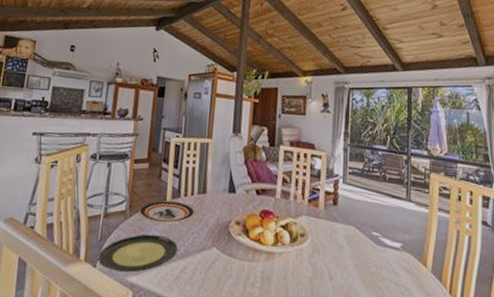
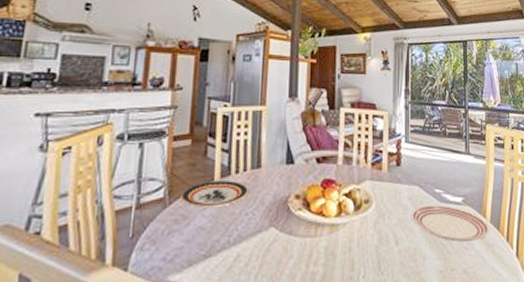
plate: present [98,234,178,272] -> none [129,221,230,272]
dinner plate: none [346,246,431,289] -> present [411,205,490,242]

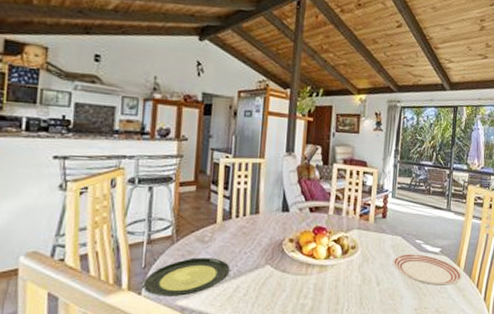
plate: none [129,221,230,272] -> present [143,257,230,296]
plate: present [180,181,248,207] -> none [186,223,247,245]

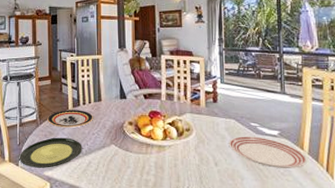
plate: none [186,223,247,245] -> present [47,110,93,128]

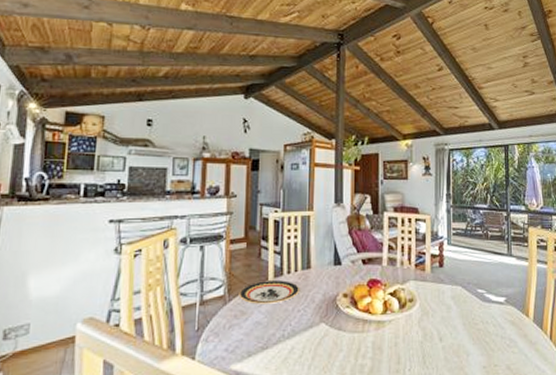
plate: present [19,137,82,168] -> none [196,317,284,361]
dinner plate: present [228,136,308,169] -> none [454,305,533,340]

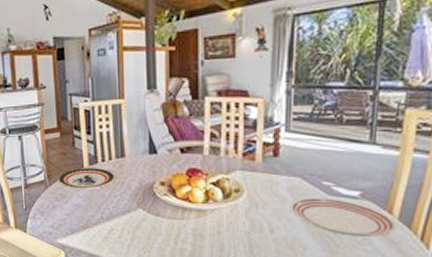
dinner plate: none [454,305,533,340] -> present [290,198,397,237]

